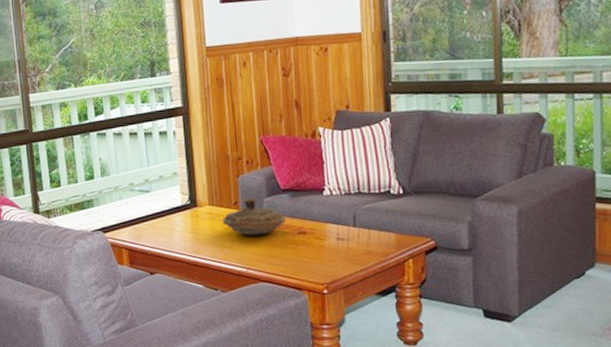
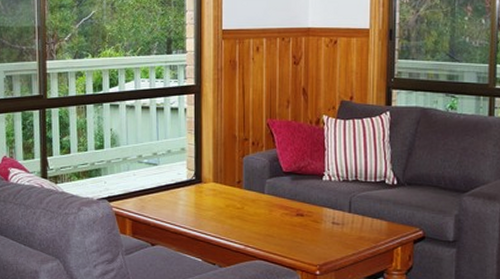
decorative bowl: present [222,197,287,236] -> none [224,178,286,215]

